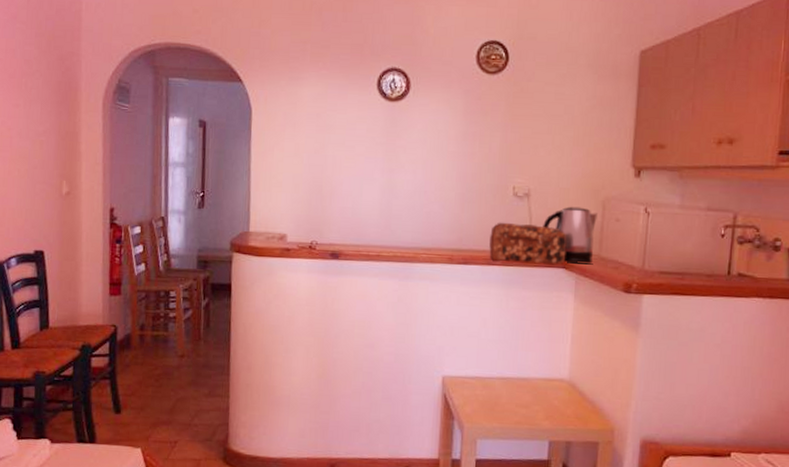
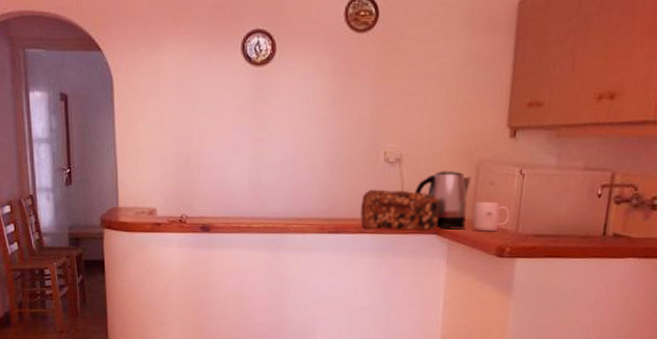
mug: none [599,237,637,268] -> present [471,201,511,232]

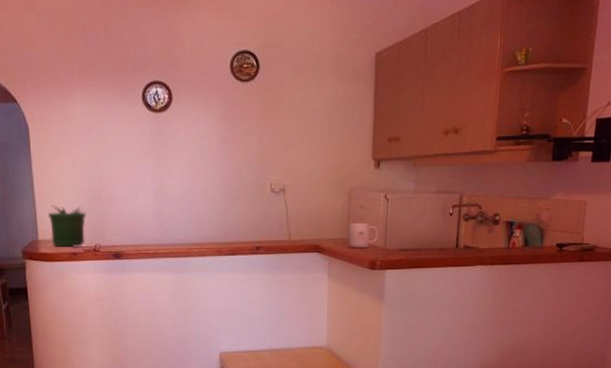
planter: none [130,169,173,217] -> present [48,205,86,248]
bread loaf: present [360,189,440,231] -> none [253,216,319,251]
kettle: present [415,170,471,230] -> none [298,198,344,248]

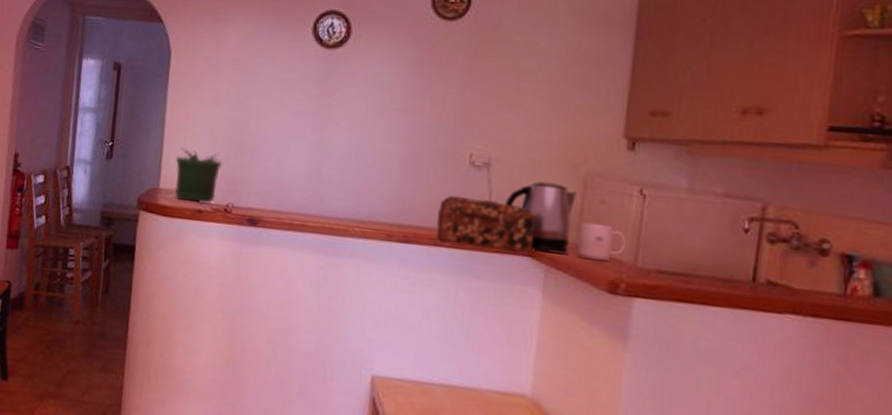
bread loaf: none [253,216,319,251] -> present [436,195,536,253]
kettle: none [298,198,344,248] -> present [505,181,577,254]

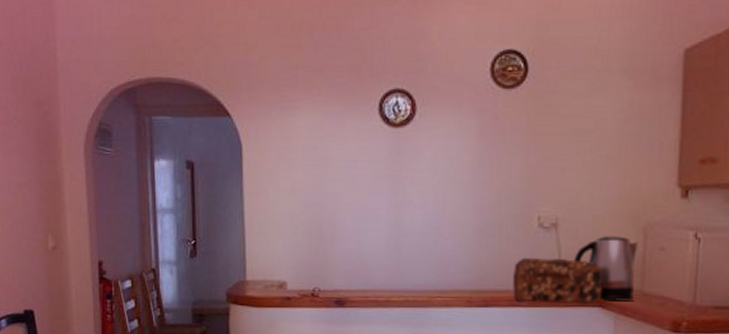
planter: present [174,148,223,203] -> none [259,239,305,291]
mug: present [576,221,627,262] -> none [641,269,686,304]

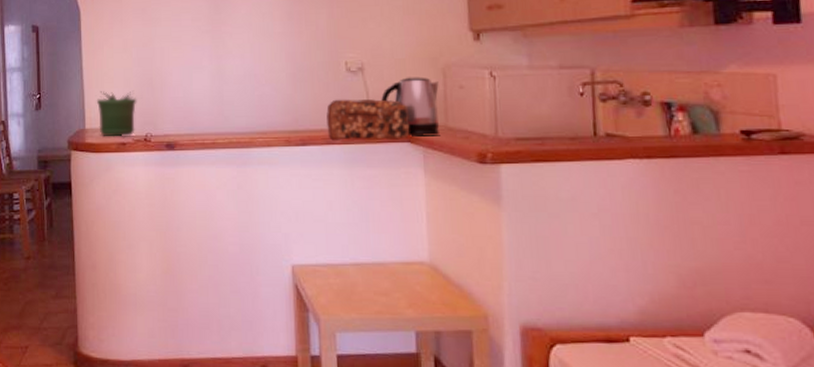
planter: none [259,239,305,291] -> present [96,90,137,137]

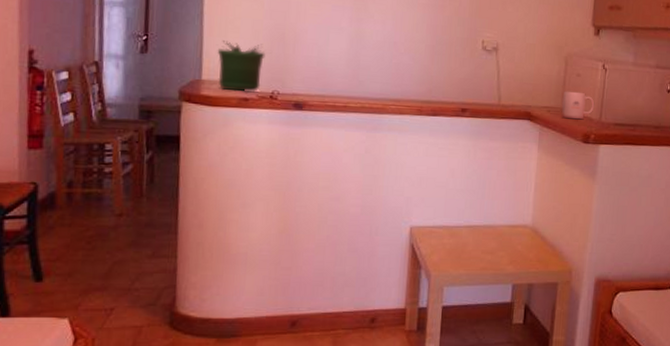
bread loaf: present [326,99,410,141] -> none [458,74,532,117]
kettle: present [381,76,441,137] -> none [510,61,561,117]
mug: none [445,105,487,137] -> present [561,91,595,120]

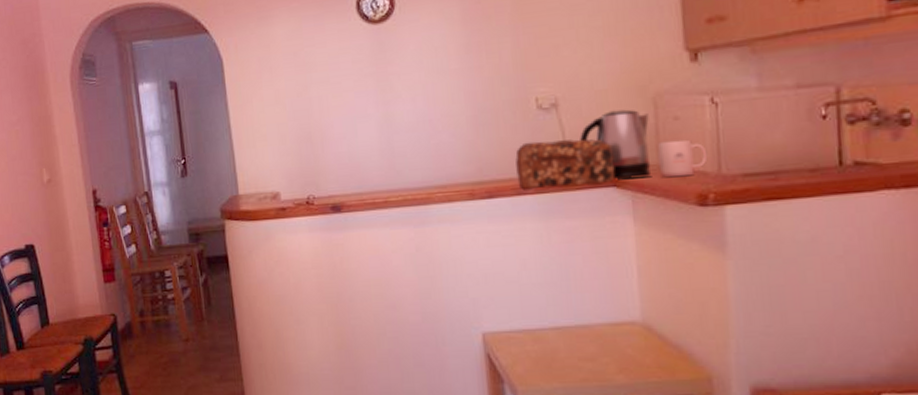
planter: present [217,40,266,92] -> none [248,148,295,203]
bread loaf: none [458,74,532,117] -> present [515,139,615,190]
kettle: none [510,61,561,117] -> present [580,109,652,180]

